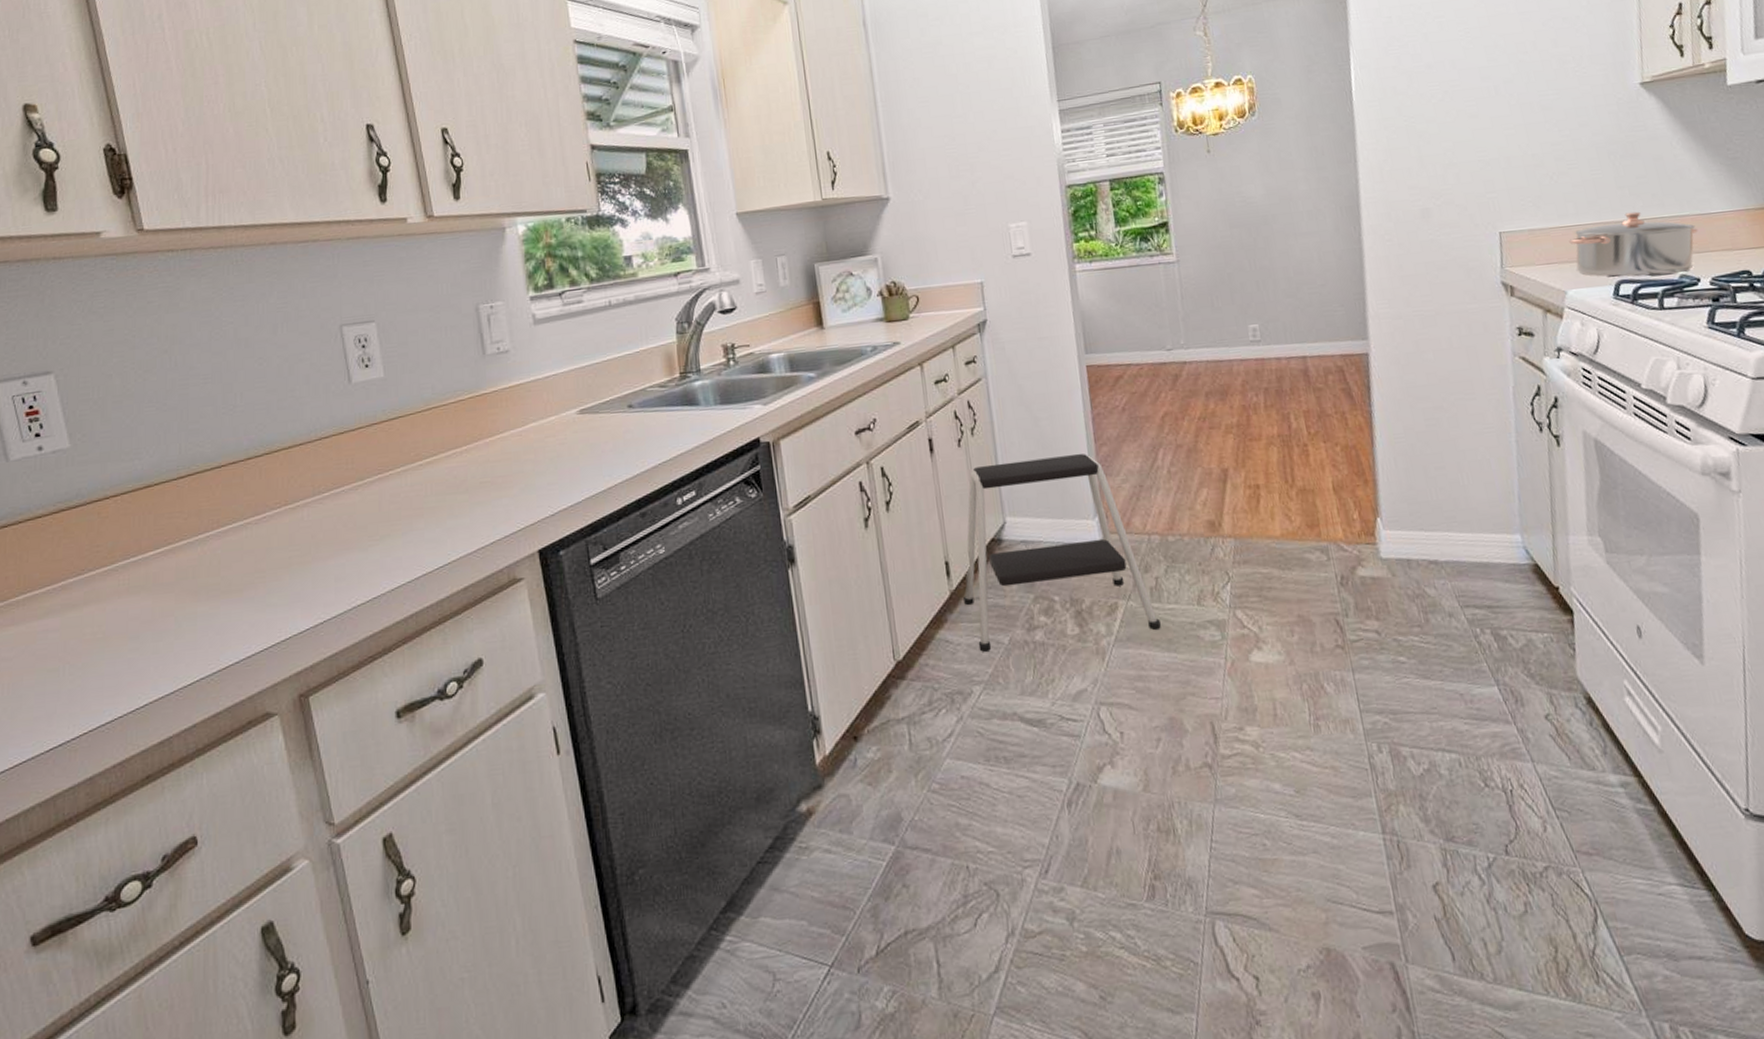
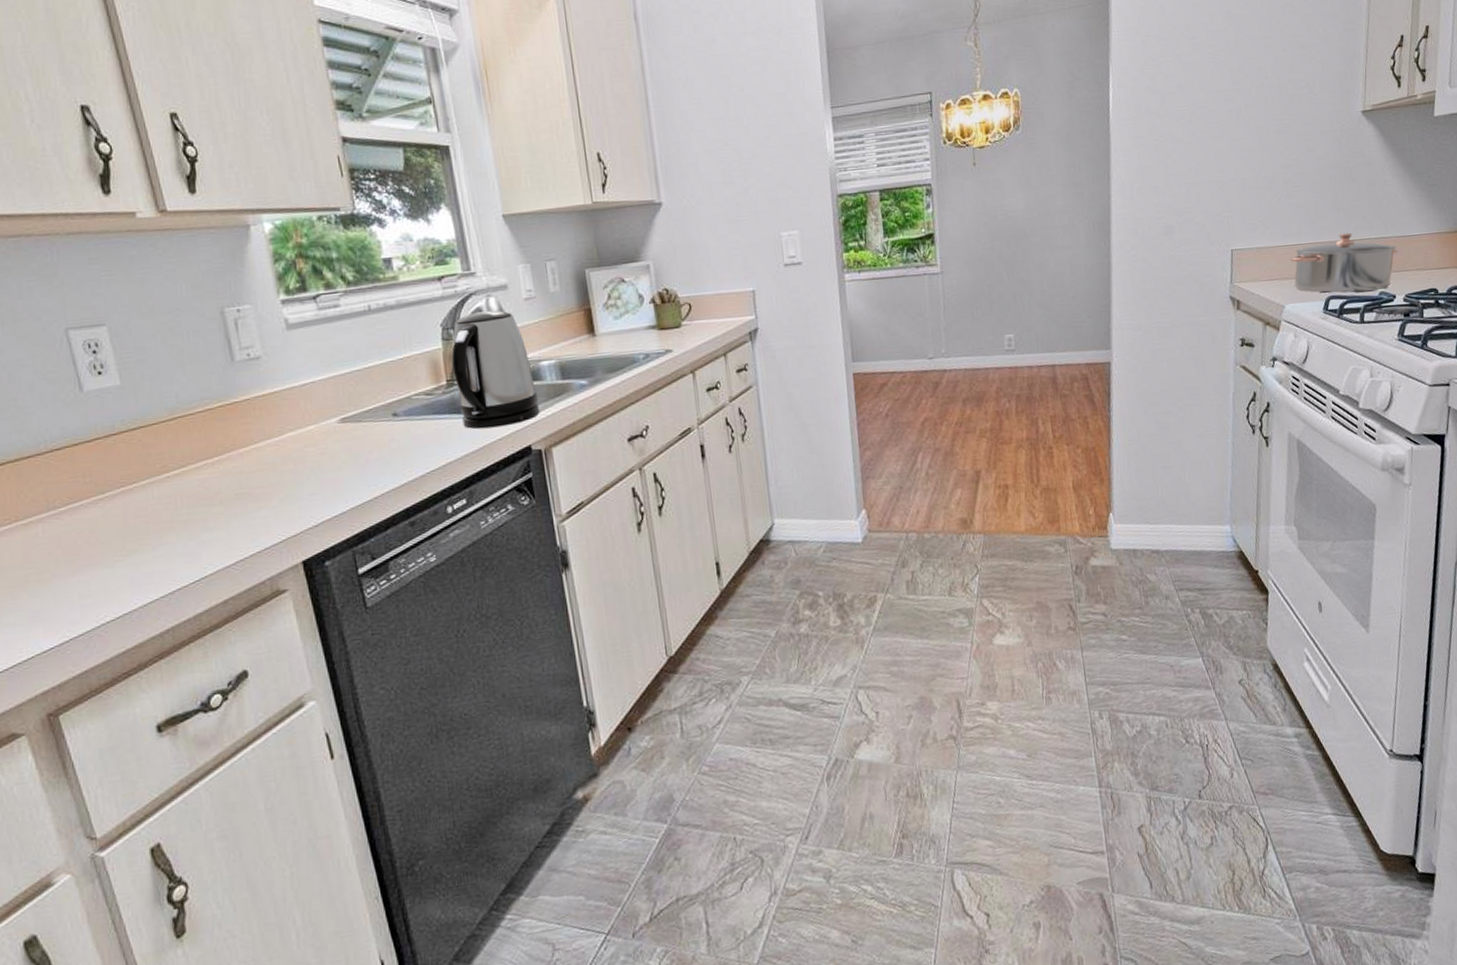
kettle: none [685,304,769,422] -> present [451,310,540,430]
step stool: present [963,453,1161,652] -> none [733,457,915,645]

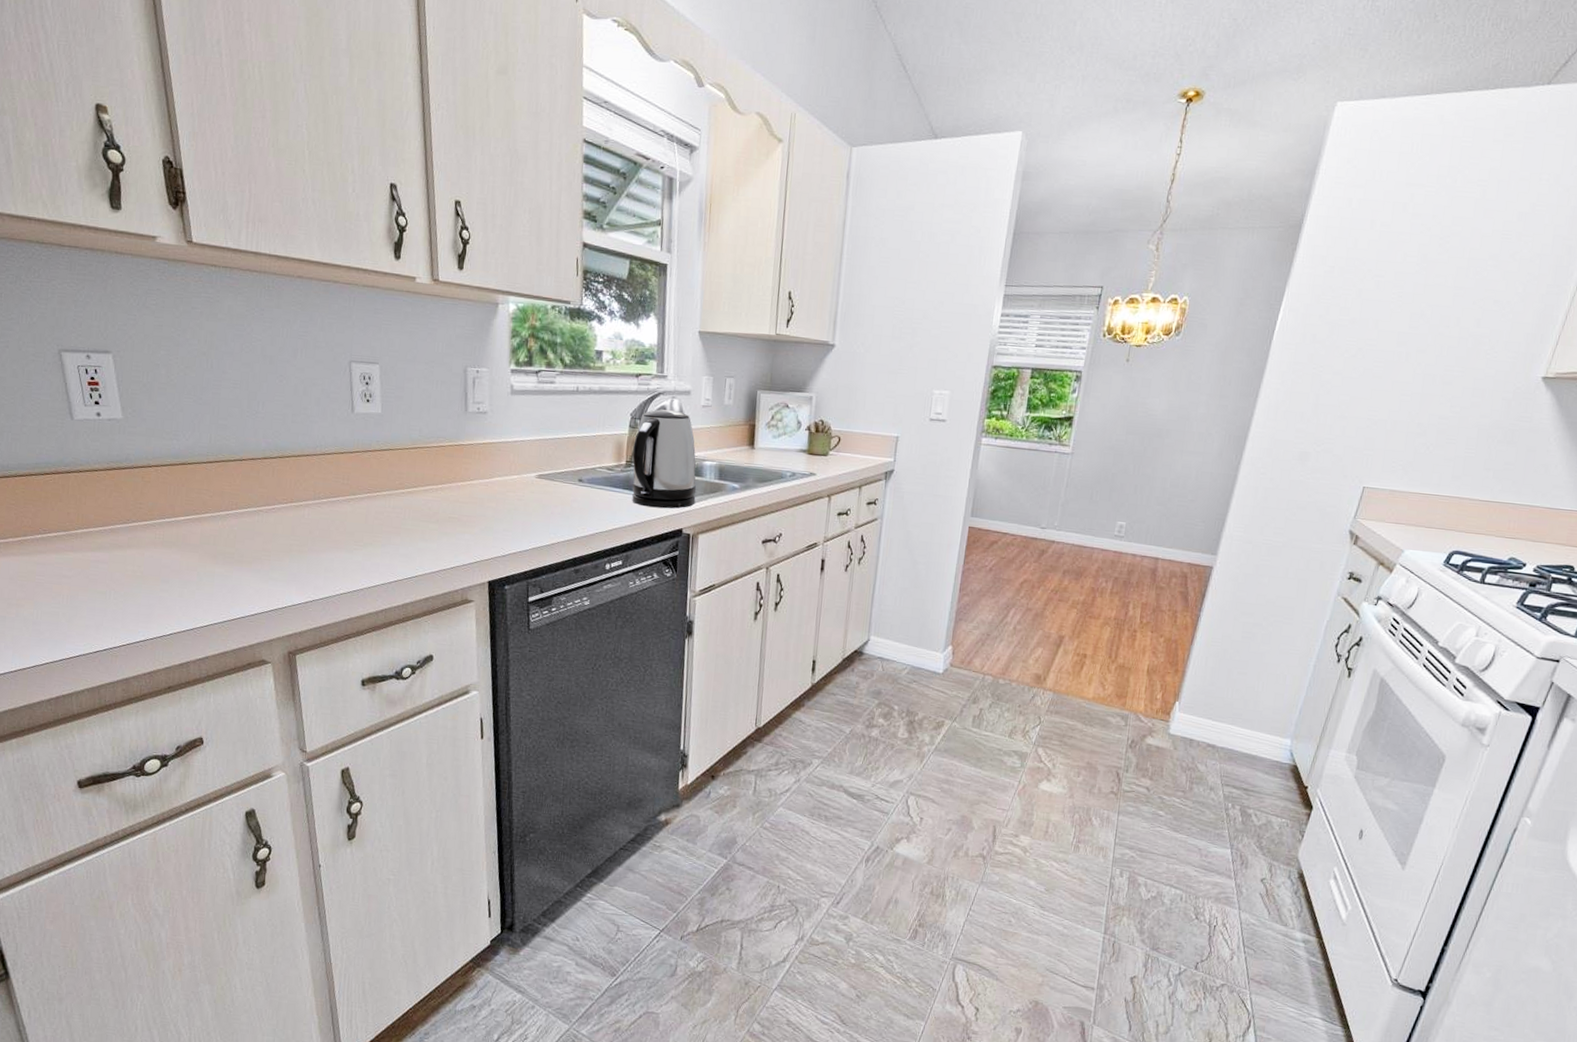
cooking pot: present [1290,232,1398,293] -> none [1419,493,1542,556]

